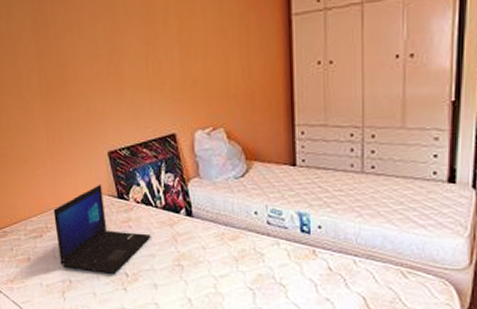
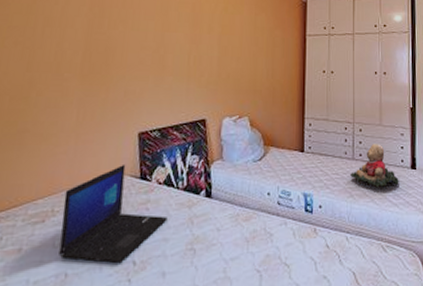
teddy bear: none [357,152,429,207] -> present [349,144,399,188]

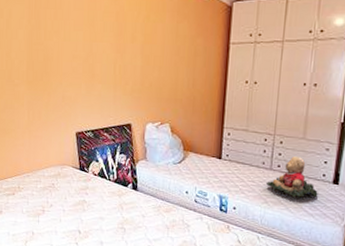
laptop: present [59,164,168,263] -> none [26,157,103,230]

